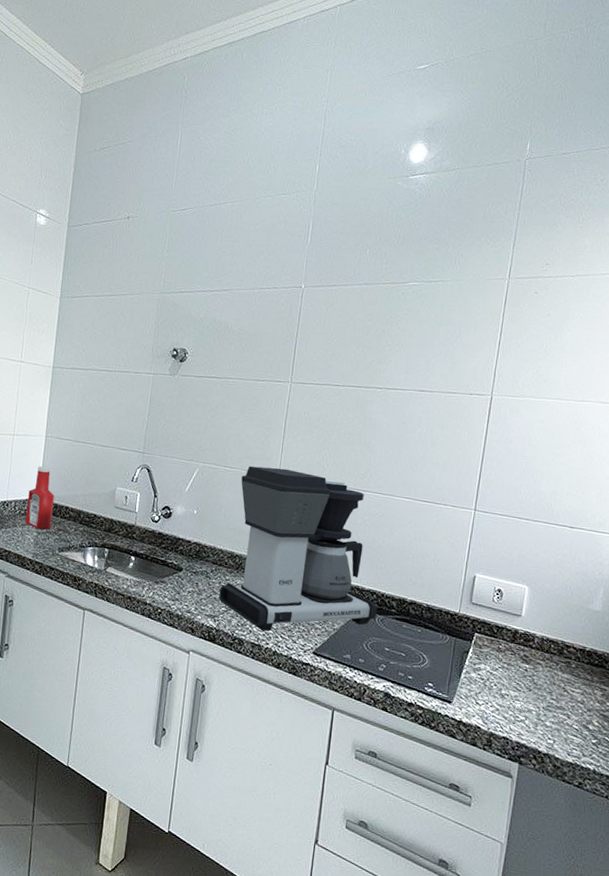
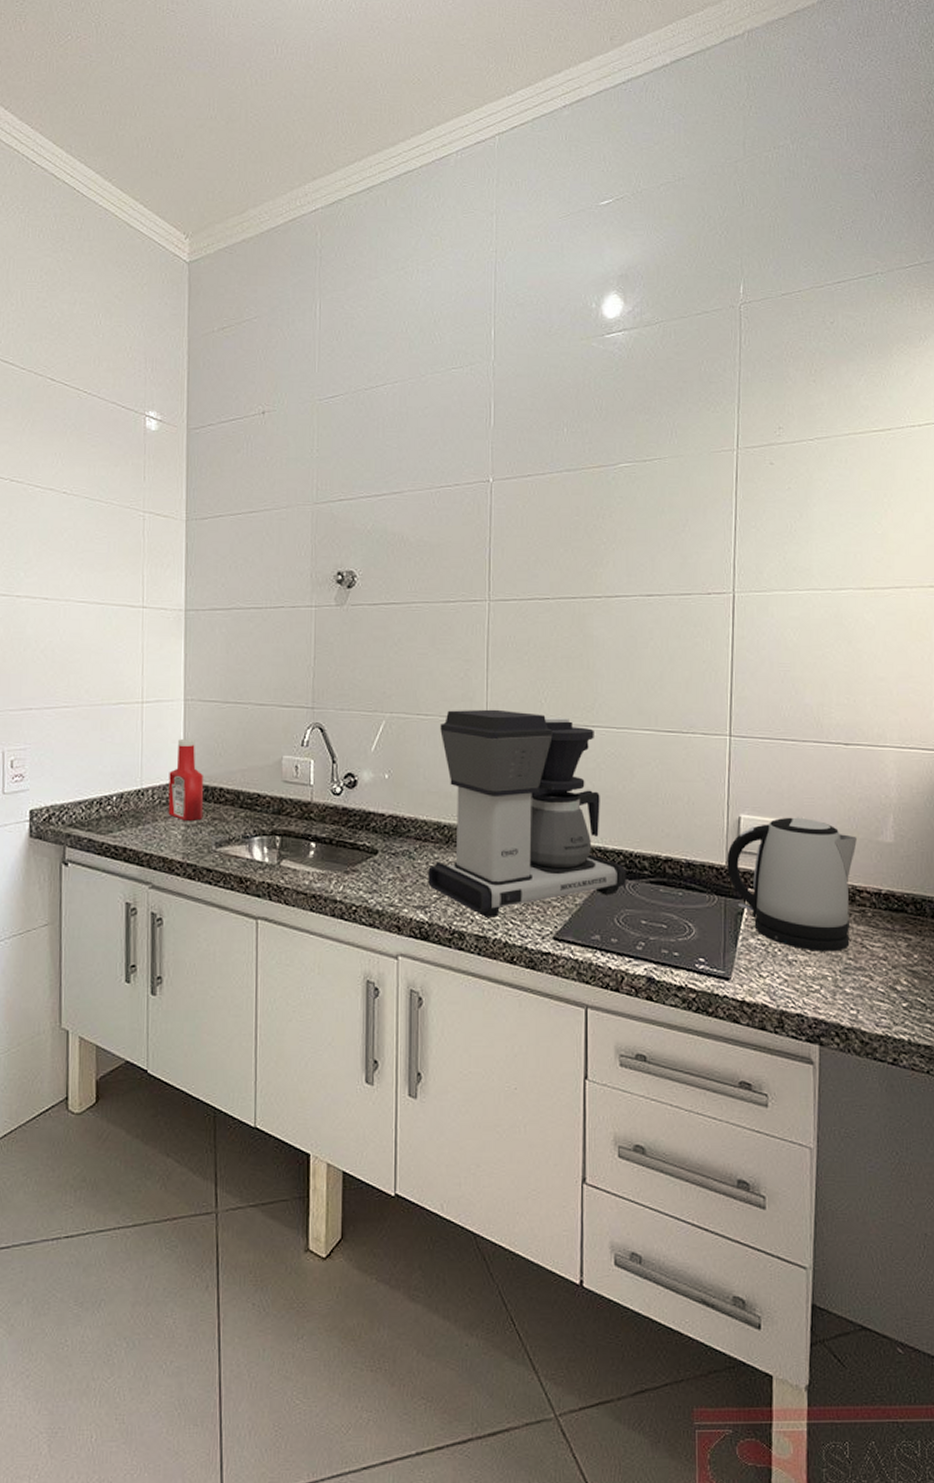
kettle: none [459,580,570,692] -> present [727,817,857,952]

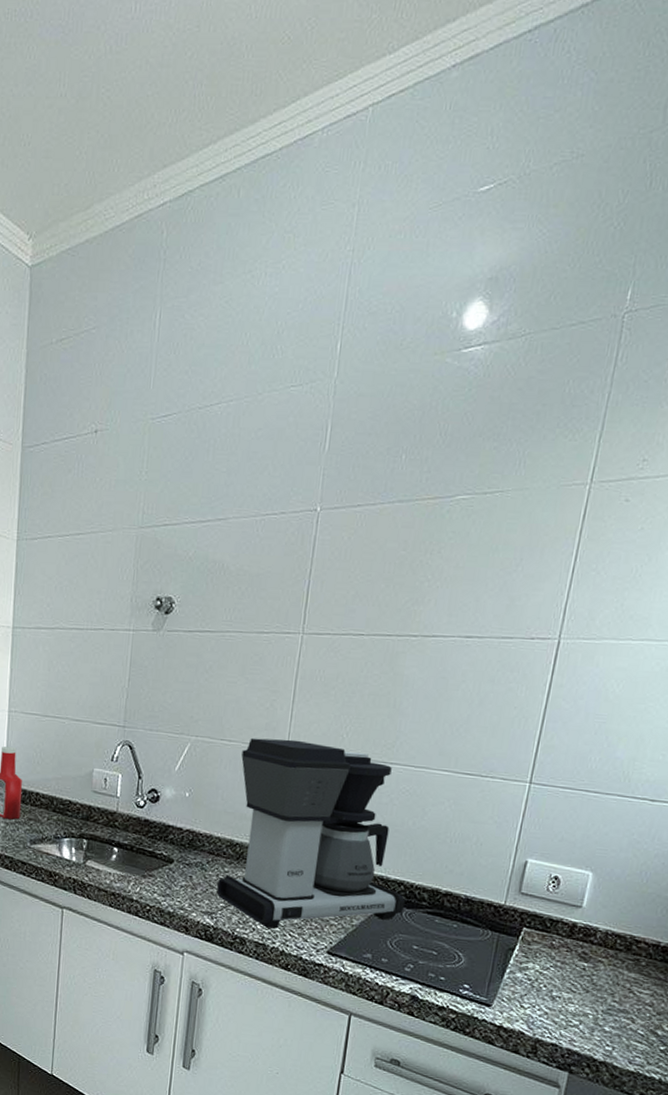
kettle: present [727,817,857,952] -> none [505,865,645,994]

